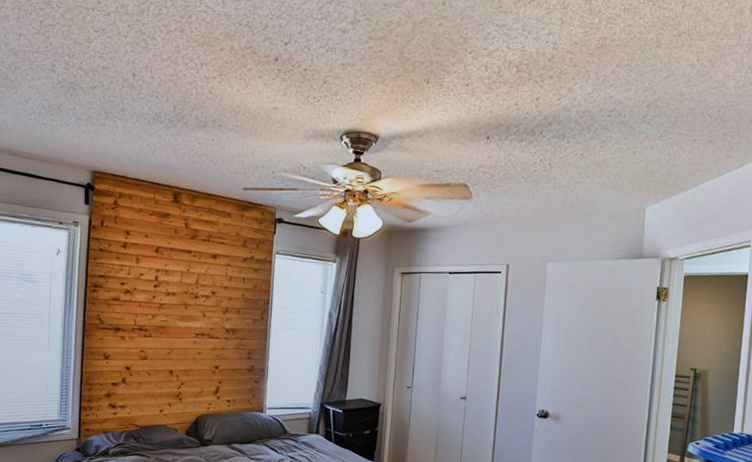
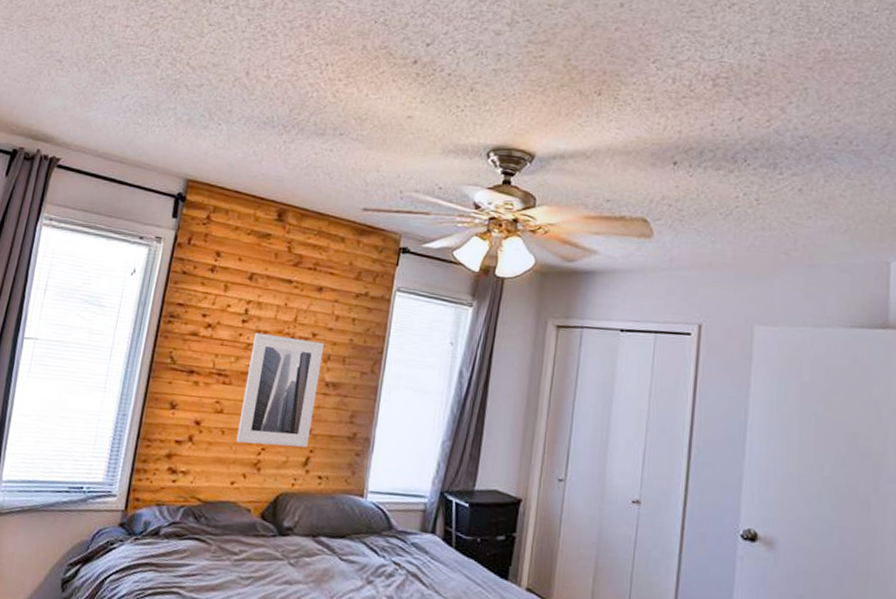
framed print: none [160,294,222,381] -> present [236,332,325,448]

